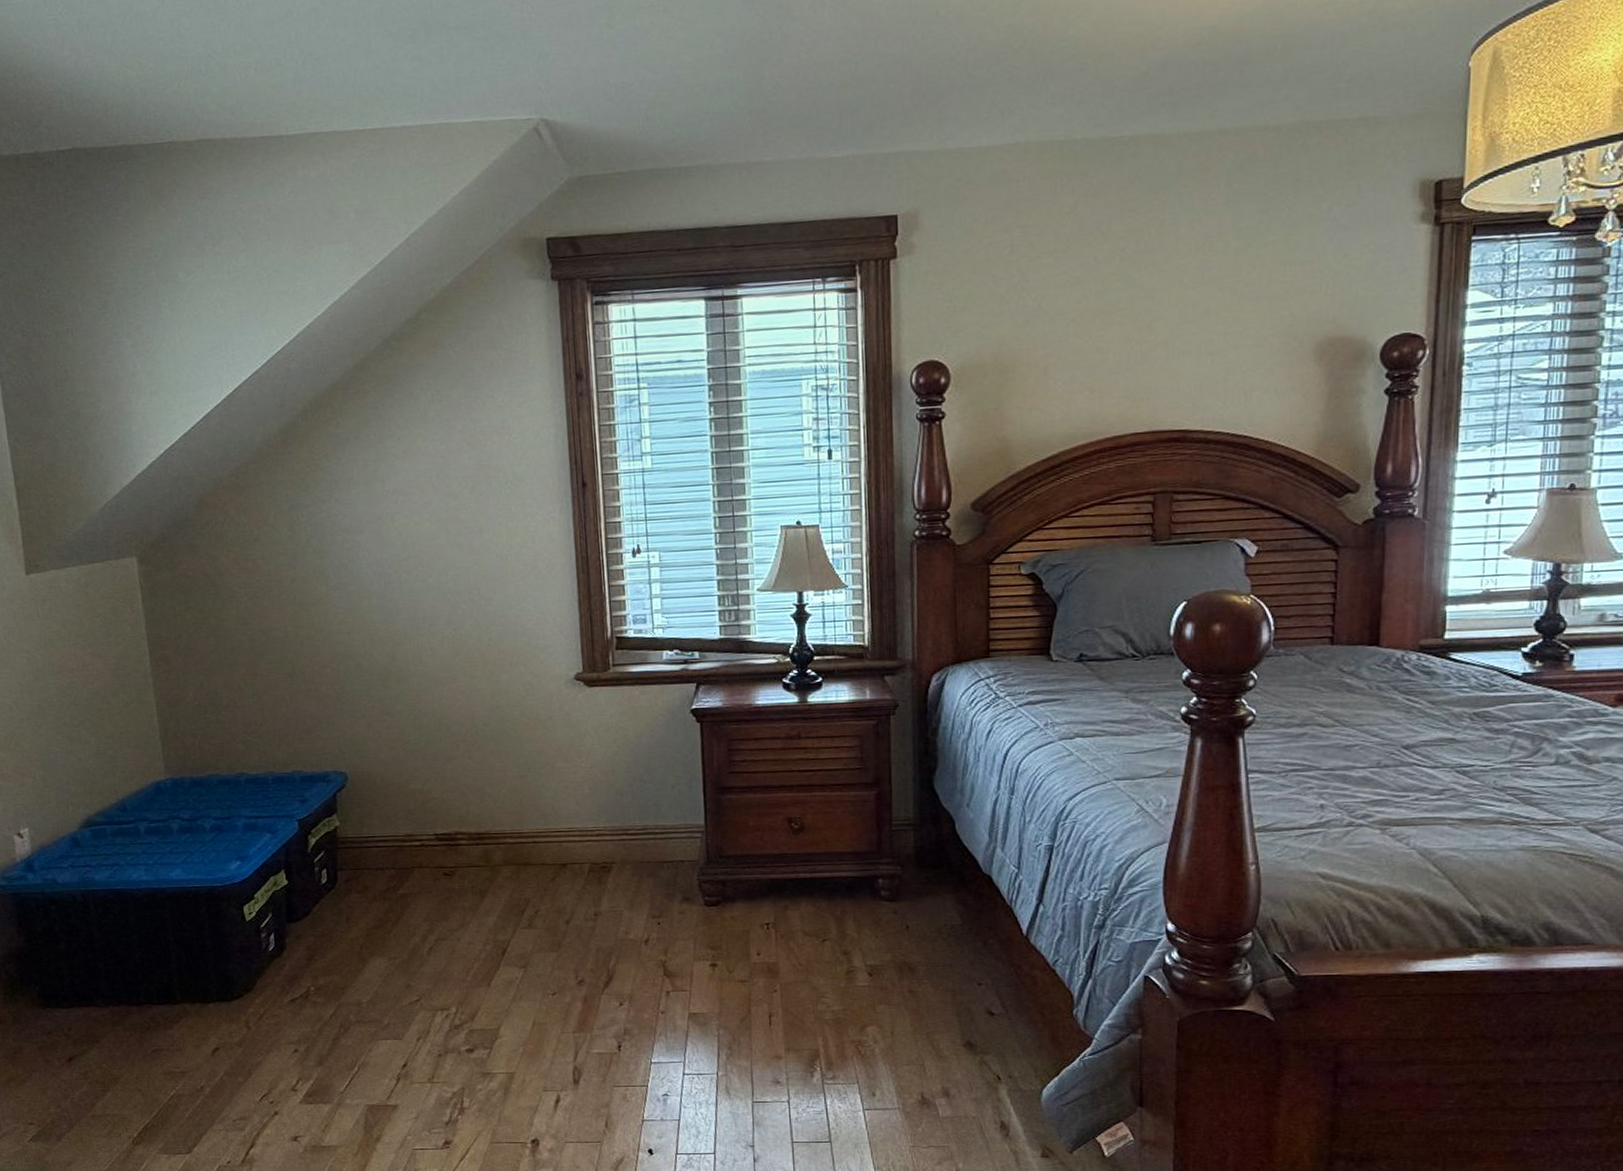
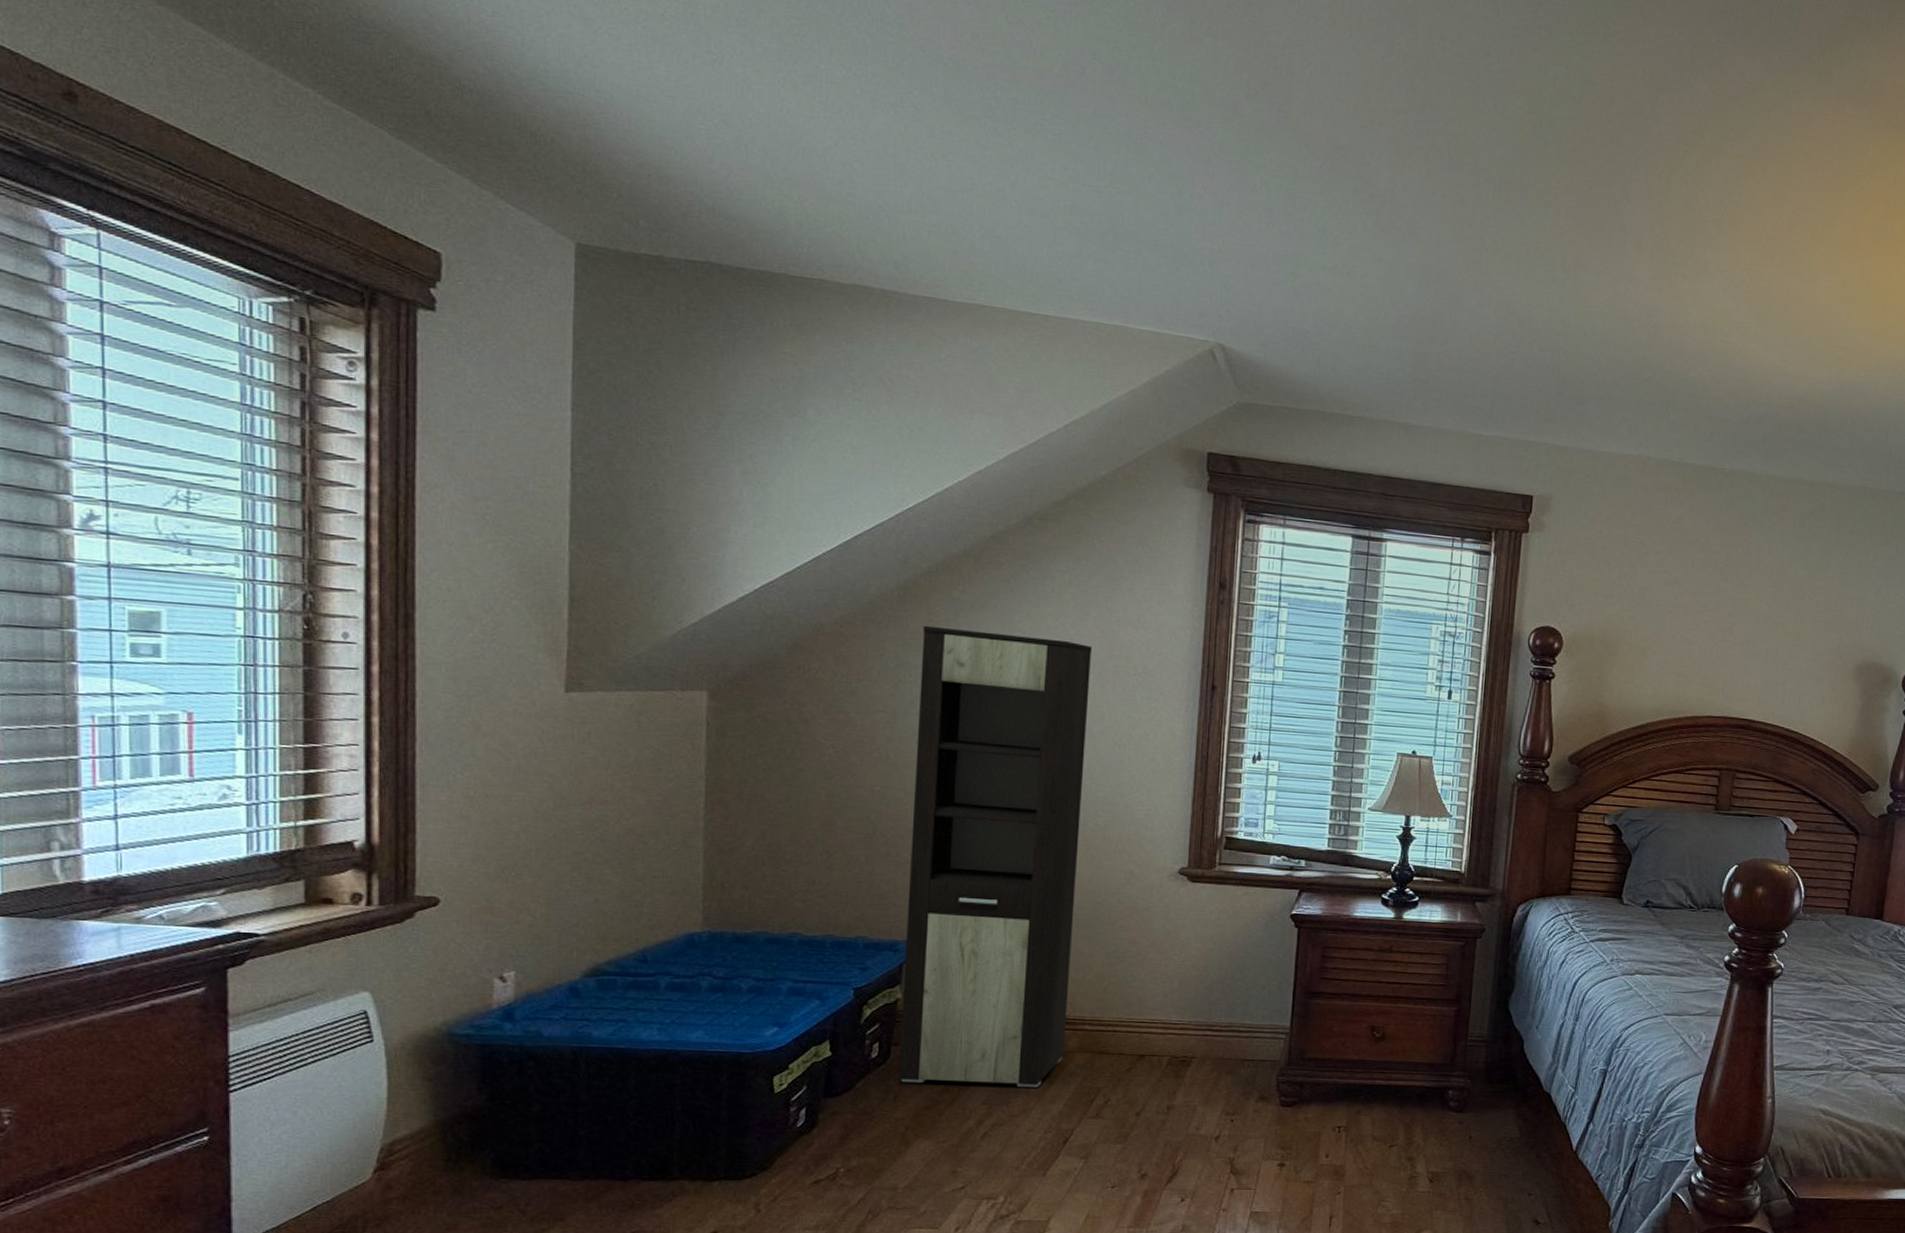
cabinet: none [306,458,492,905] -> present [898,625,1093,1087]

